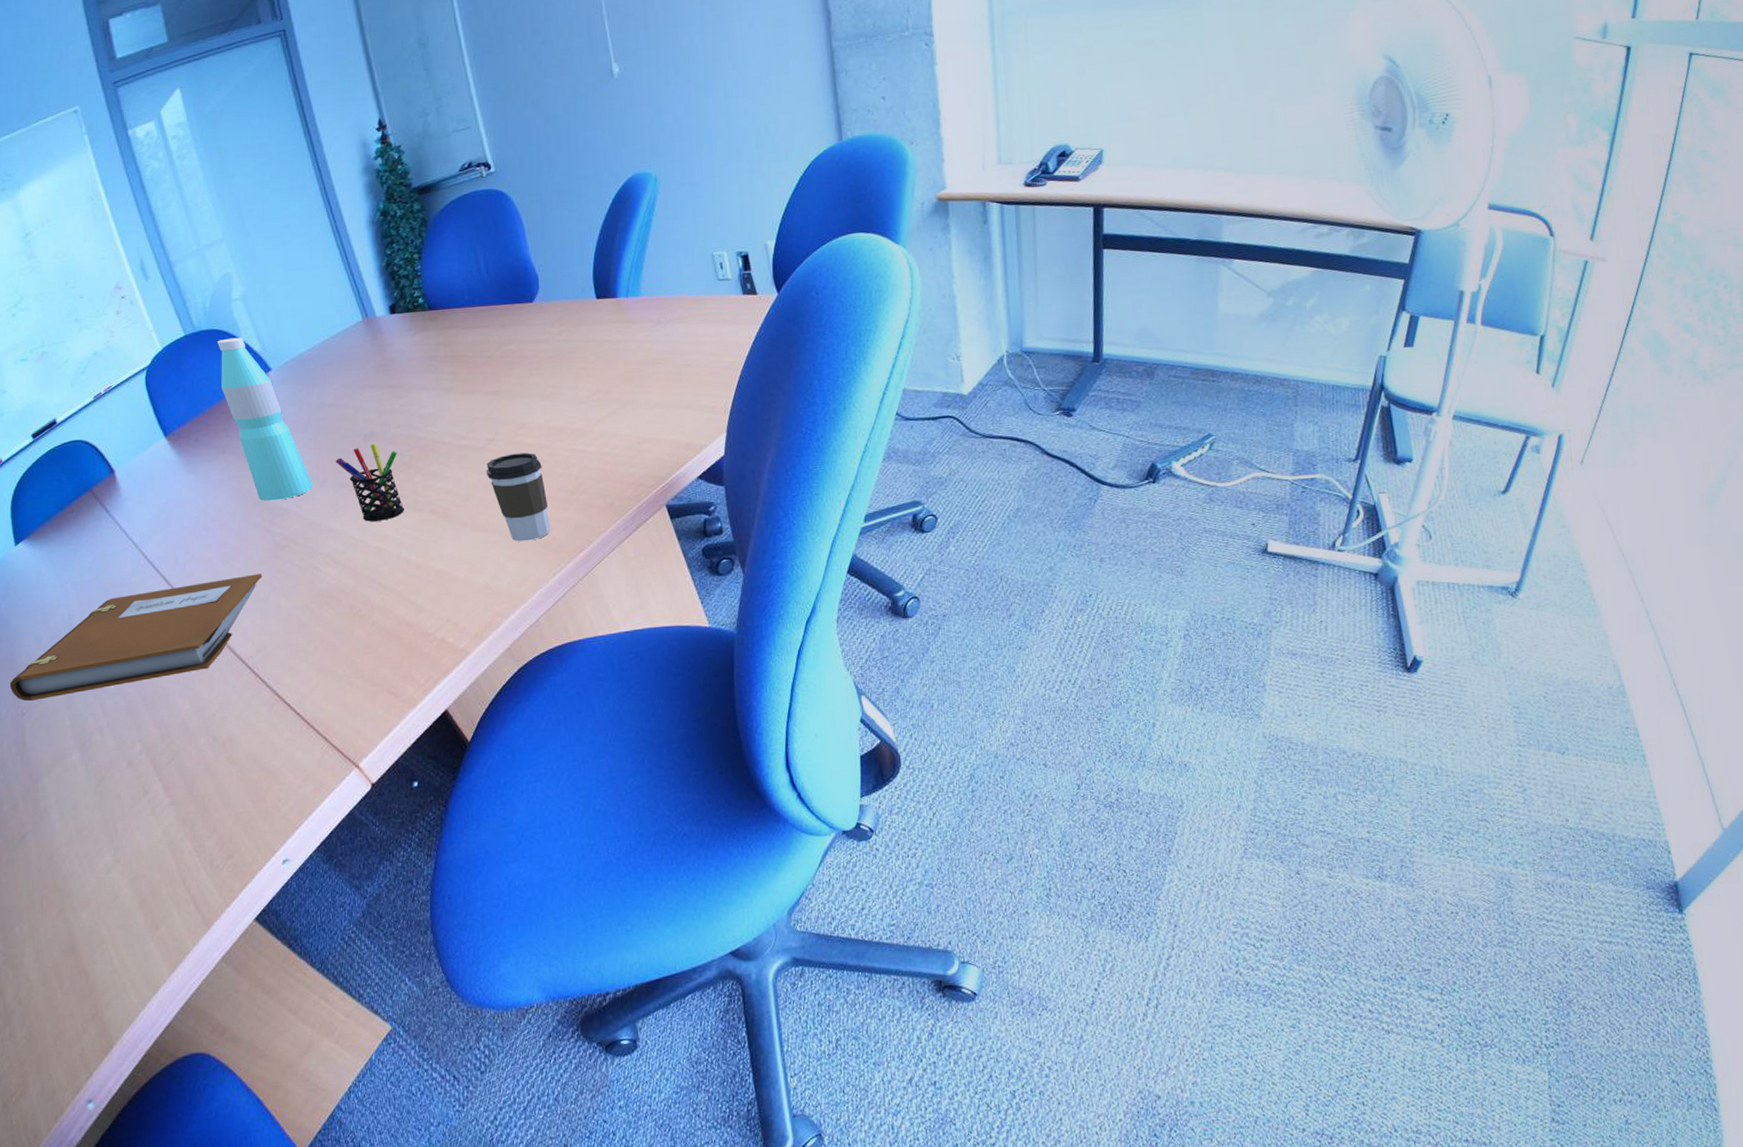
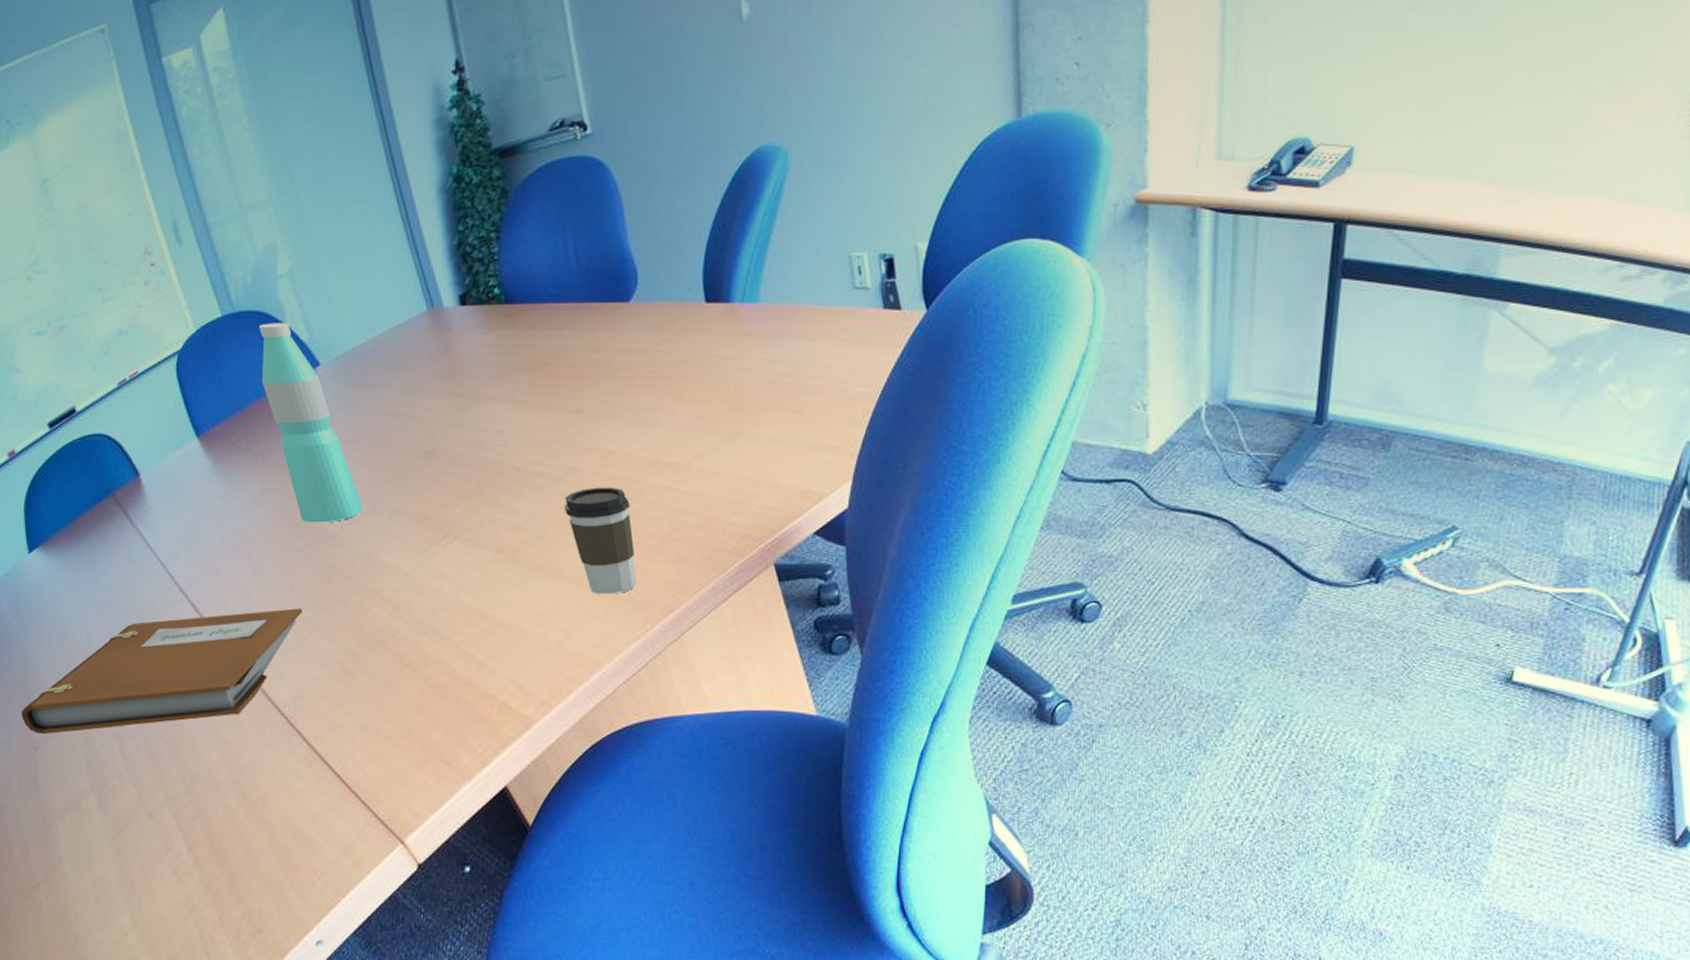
pen holder: present [336,444,404,522] -> none [390,464,467,557]

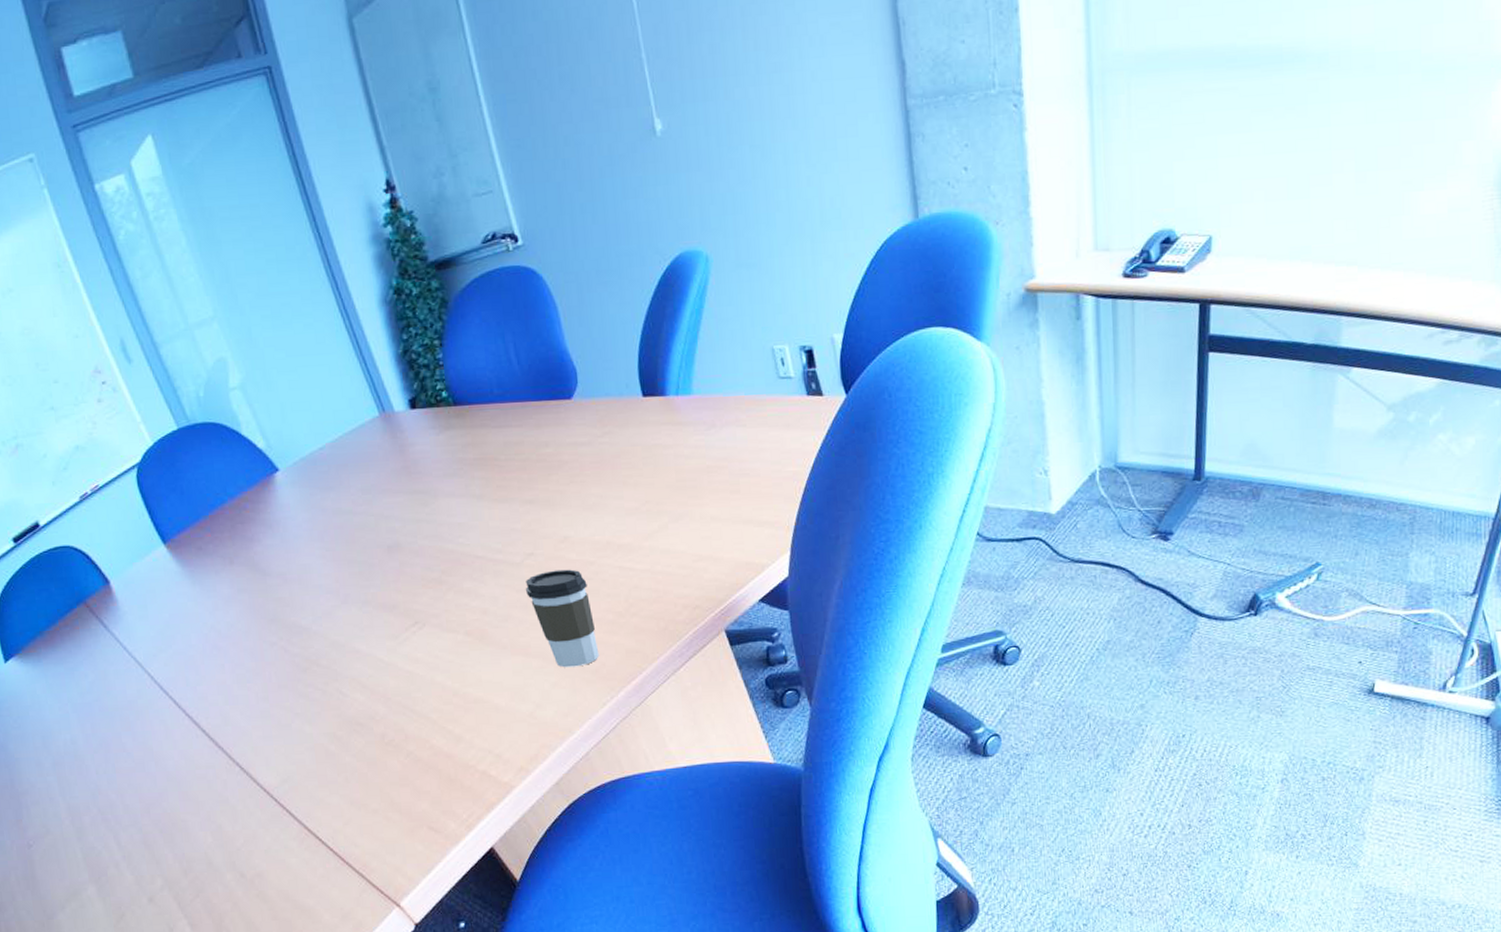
notebook: present [21,608,303,734] -> none [12,698,283,832]
water bottle: present [259,322,363,523] -> none [216,432,333,618]

